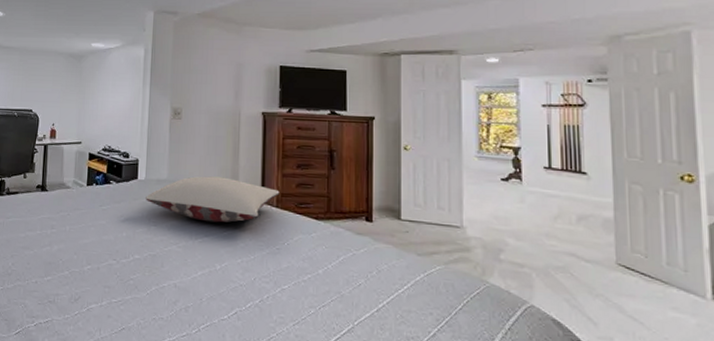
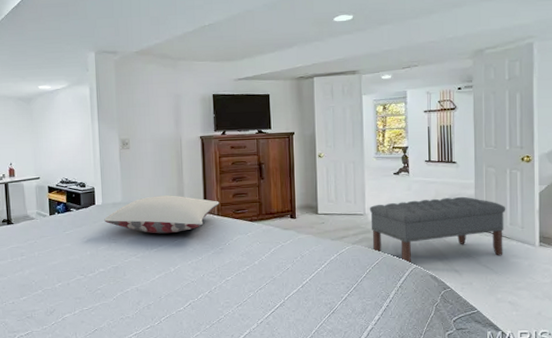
bench: none [468,216,660,307] -> present [369,196,506,265]

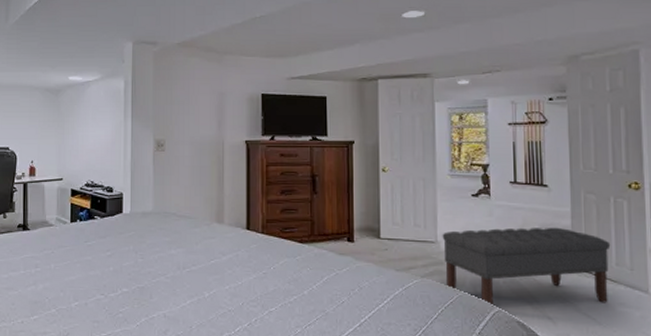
pillow: present [104,195,219,234] -> none [132,206,265,252]

